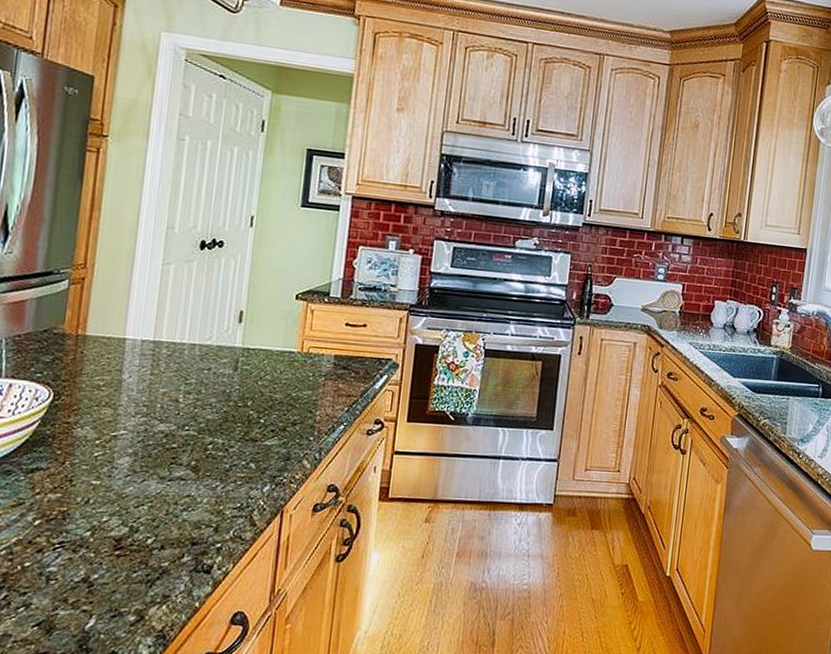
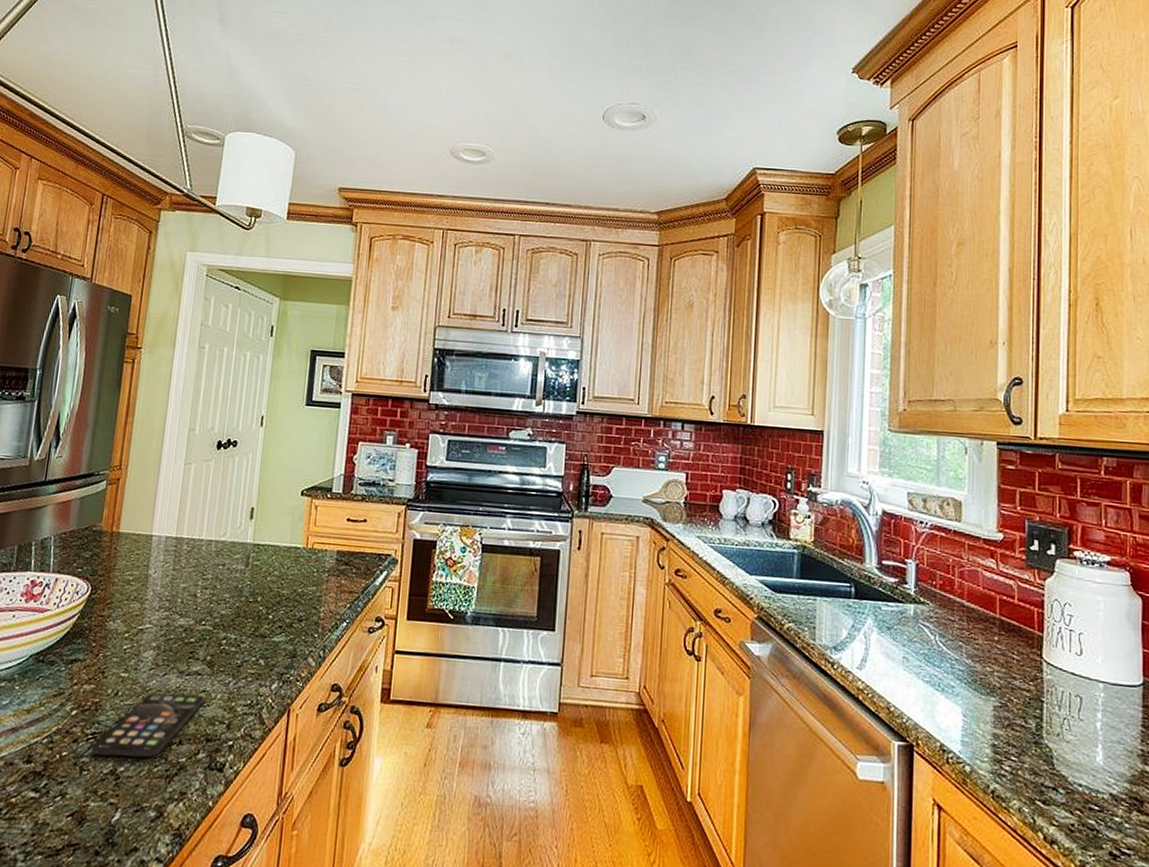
smartphone: none [59,499,188,564] -> present [91,692,204,758]

